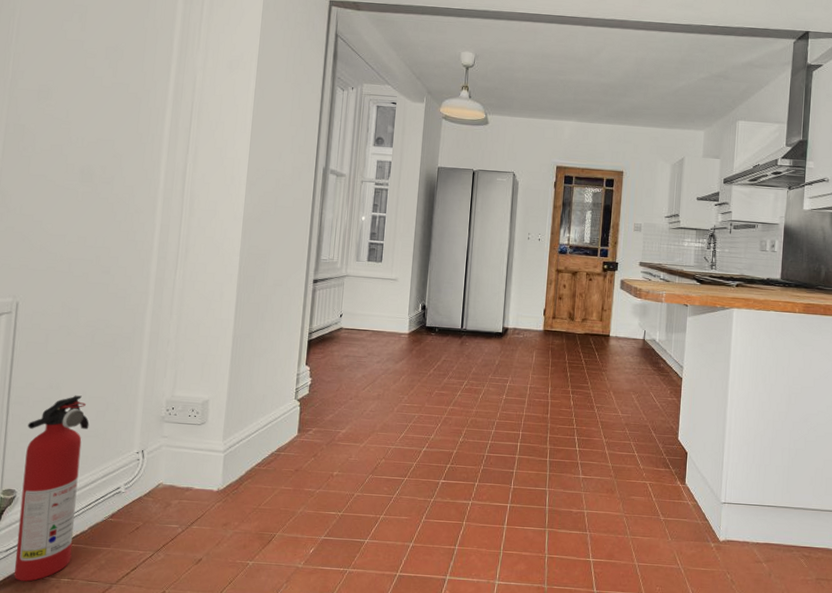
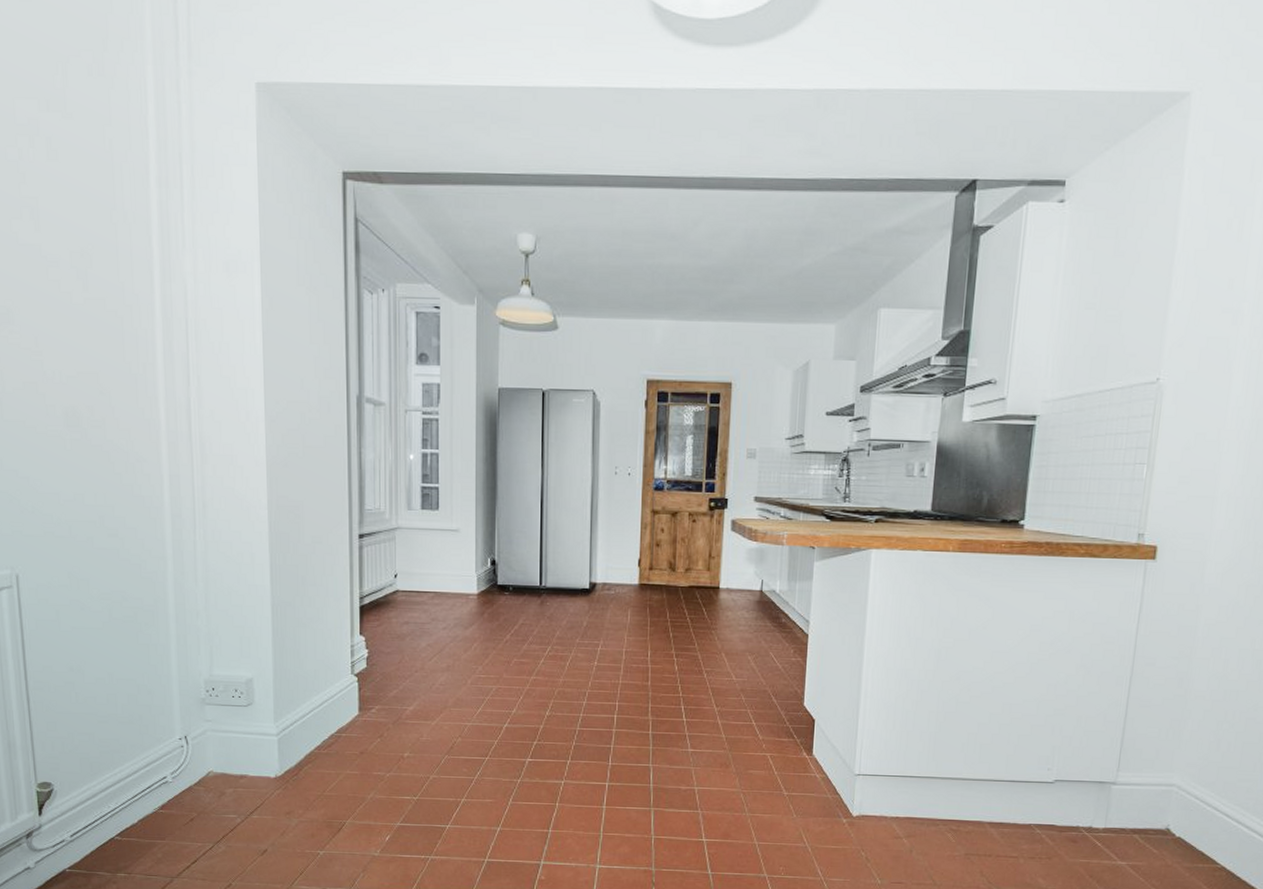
fire extinguisher: present [14,395,89,582] -> none [53,678,125,877]

